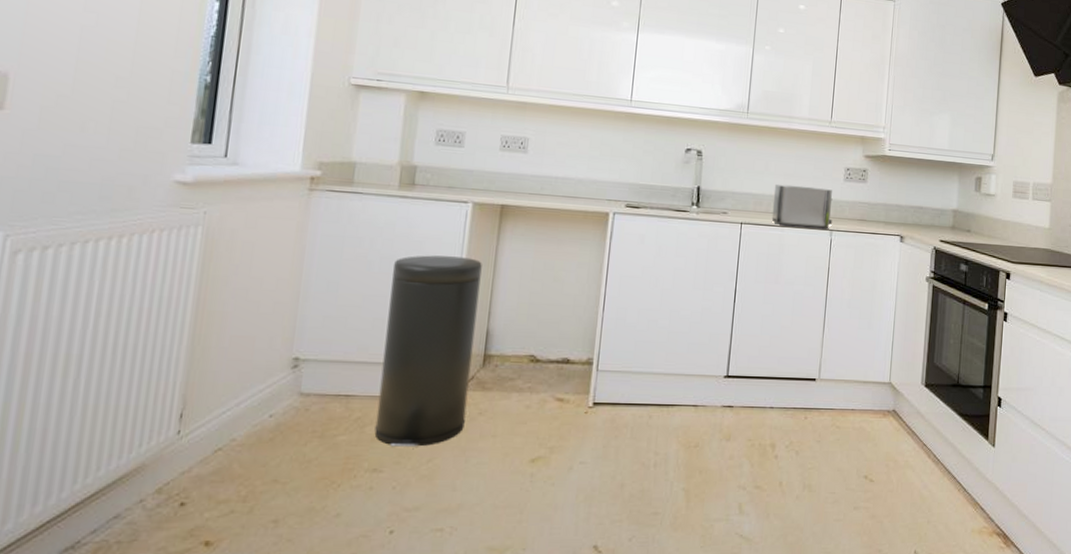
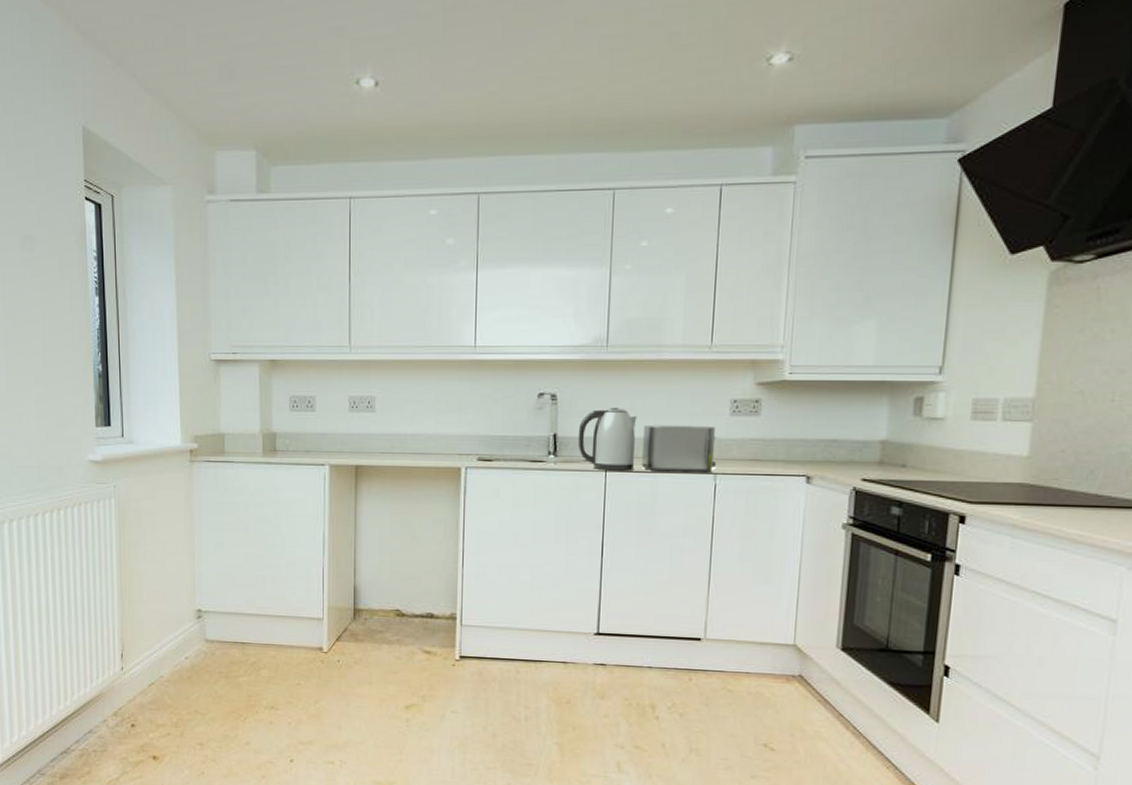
pedal bin: present [374,255,482,448] -> none [266,517,344,691]
kettle: none [718,167,770,224] -> present [577,408,637,471]

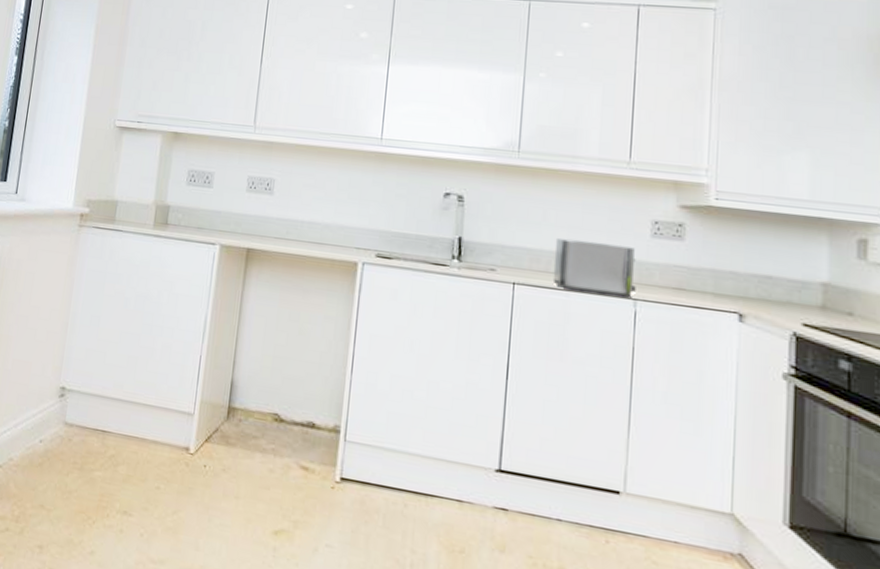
kettle: present [577,408,637,471] -> none [484,216,550,286]

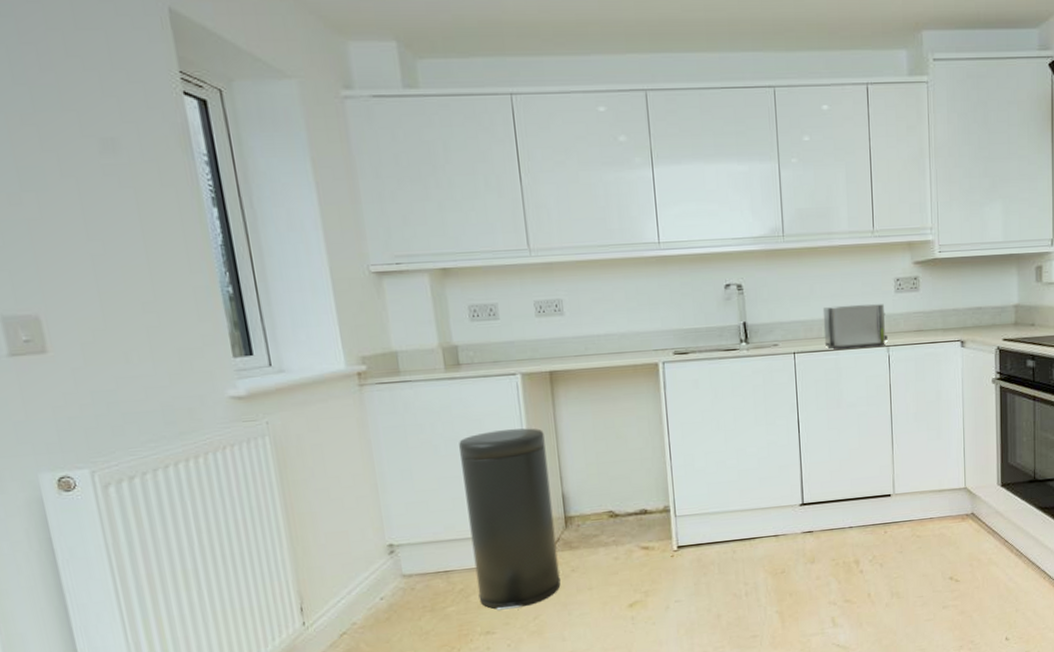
pedal bin: none [126,296,228,497] -> present [458,428,561,612]

